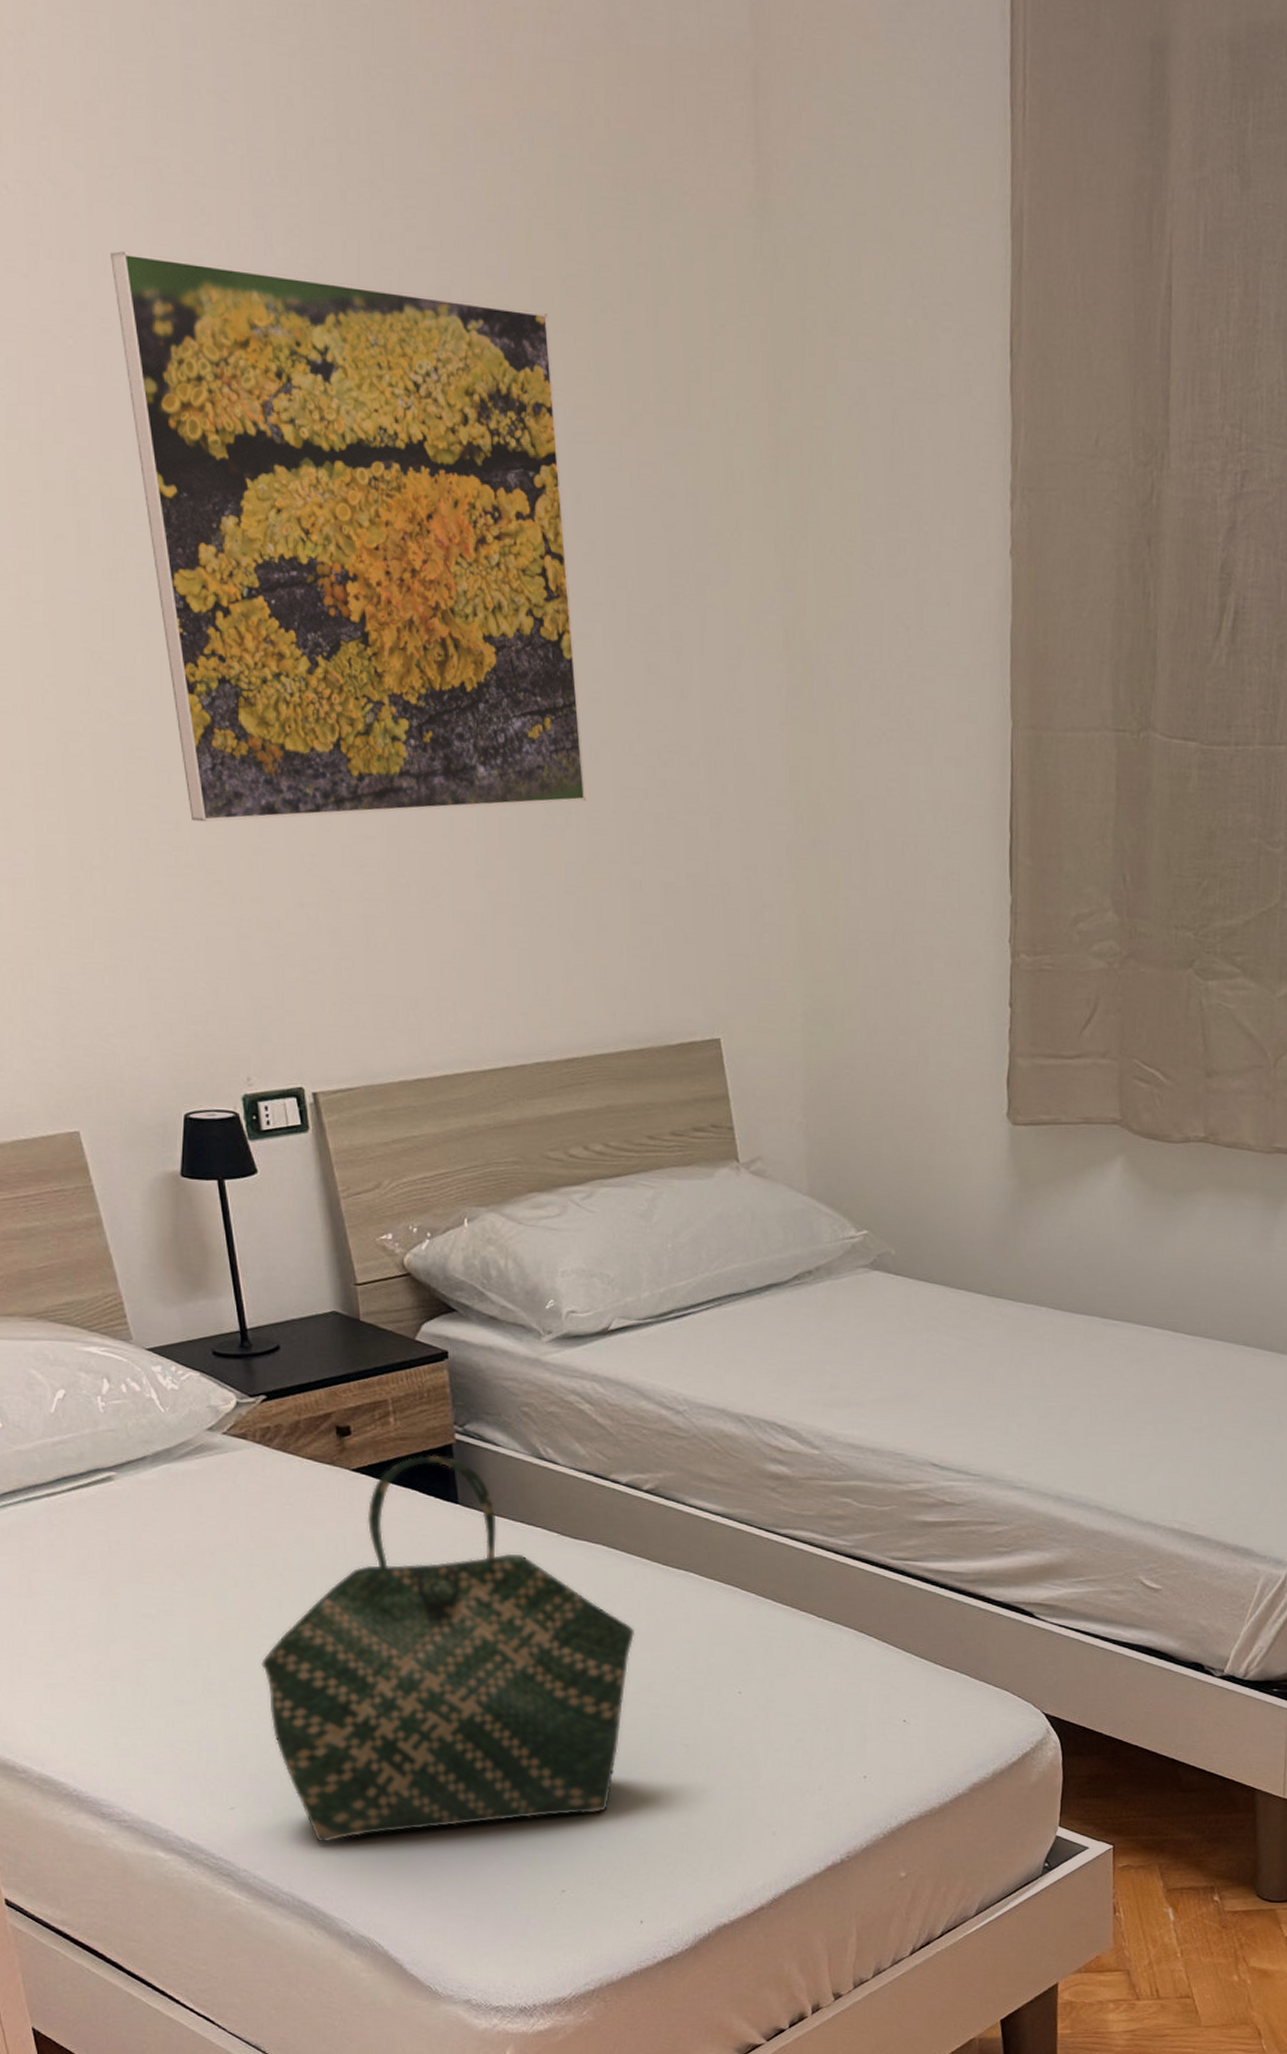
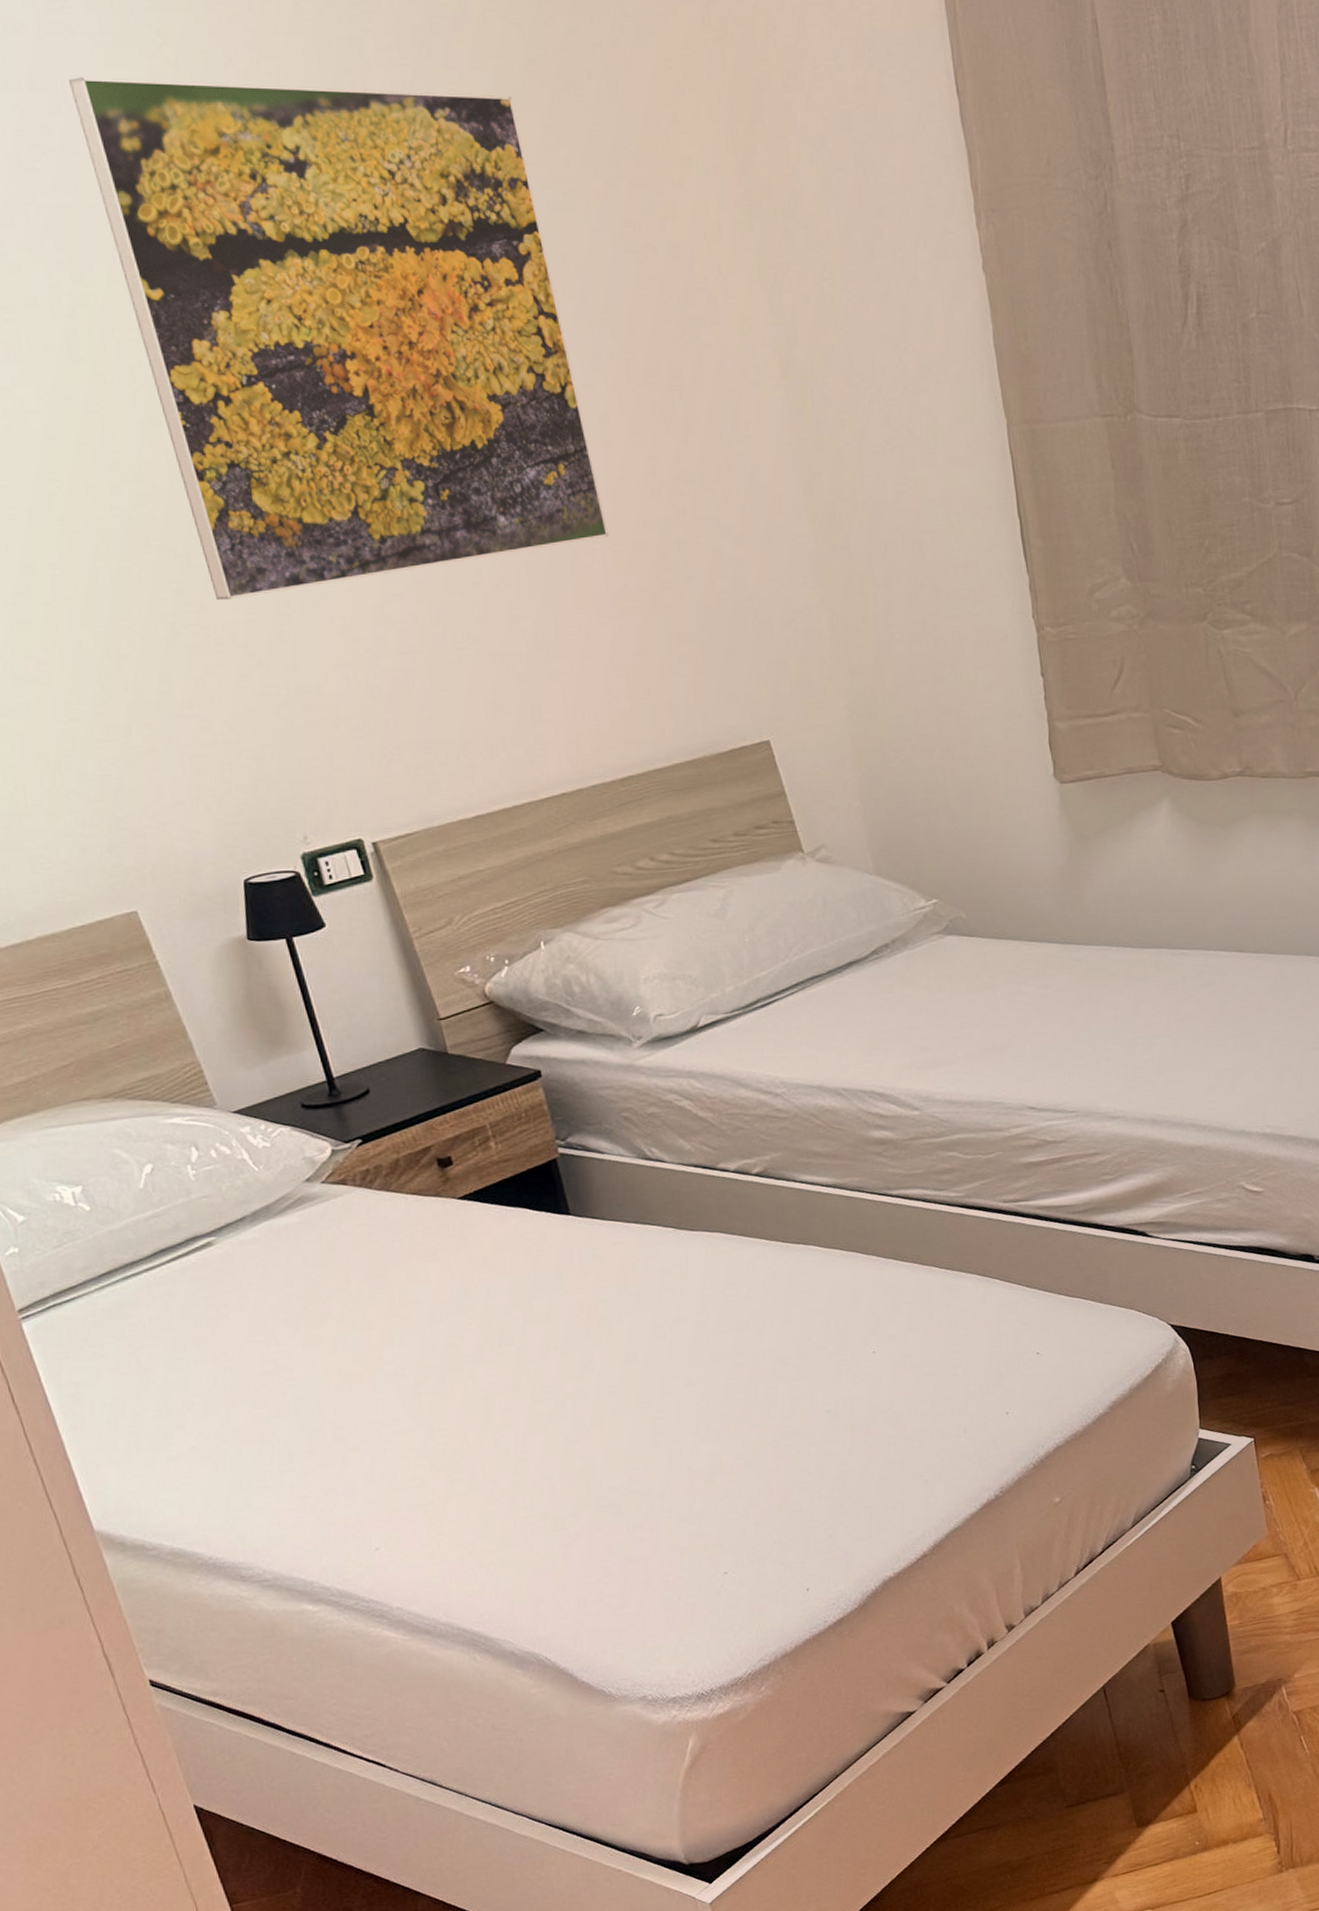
tote bag: present [261,1455,635,1843] -> none [389,1171,764,1568]

